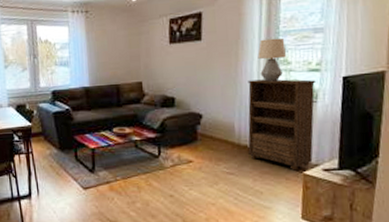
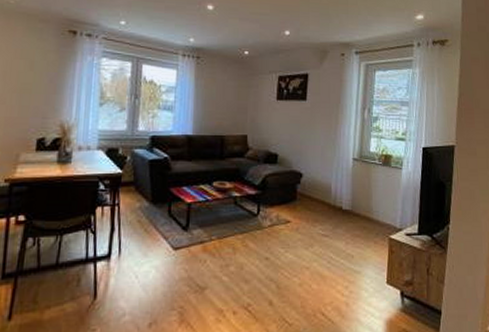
bookshelf: present [247,79,317,171] -> none [342,143,402,234]
lamp: present [257,37,286,82] -> none [354,106,378,146]

